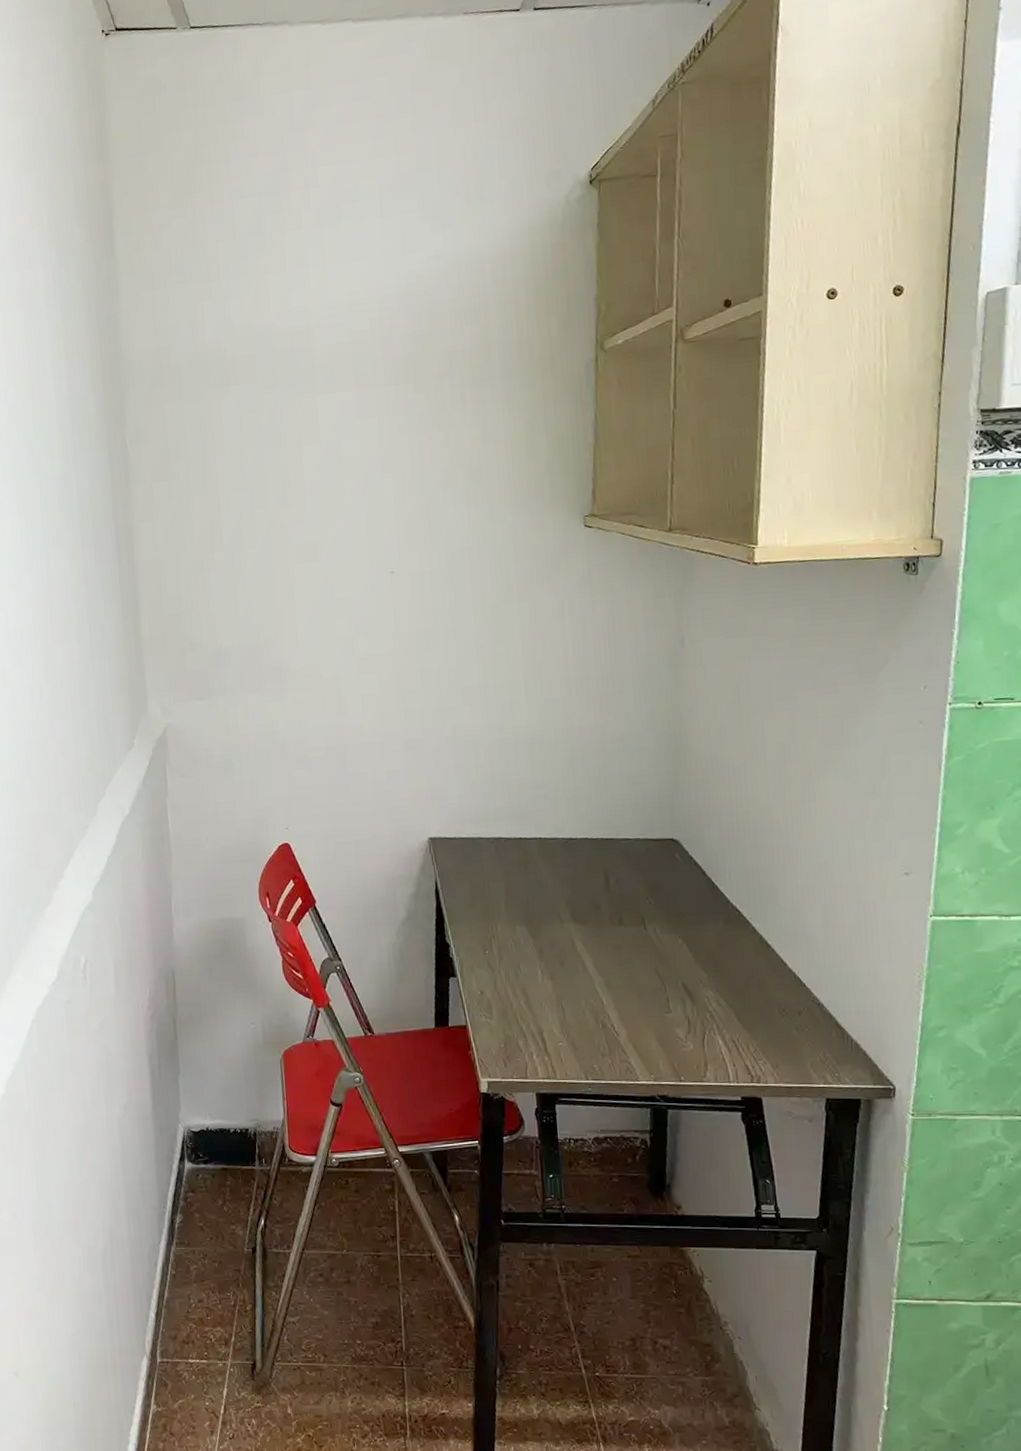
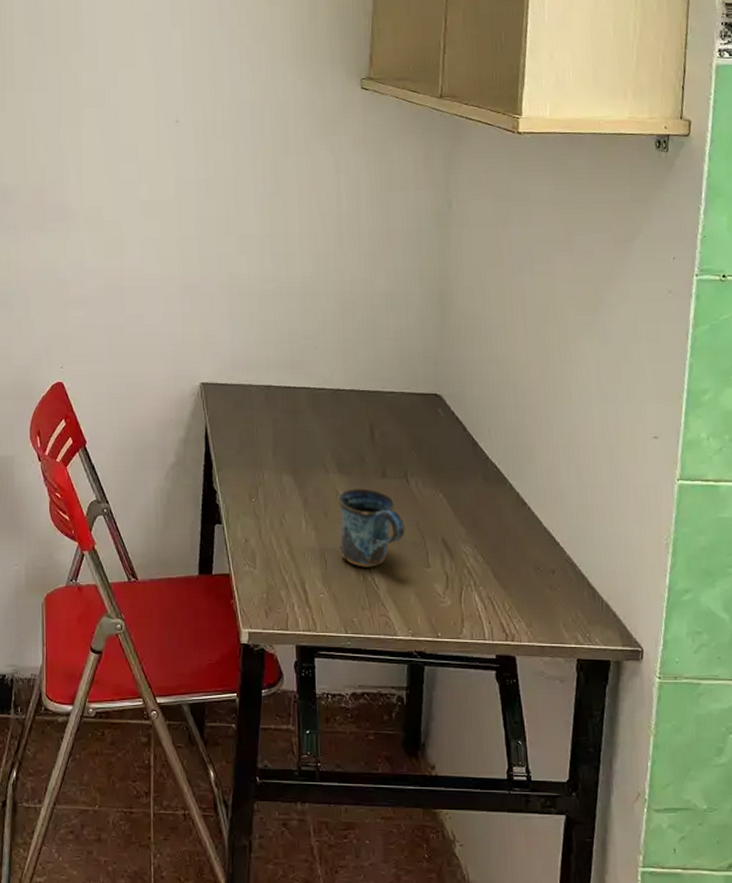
mug: none [573,936,644,1015] -> present [337,488,405,567]

